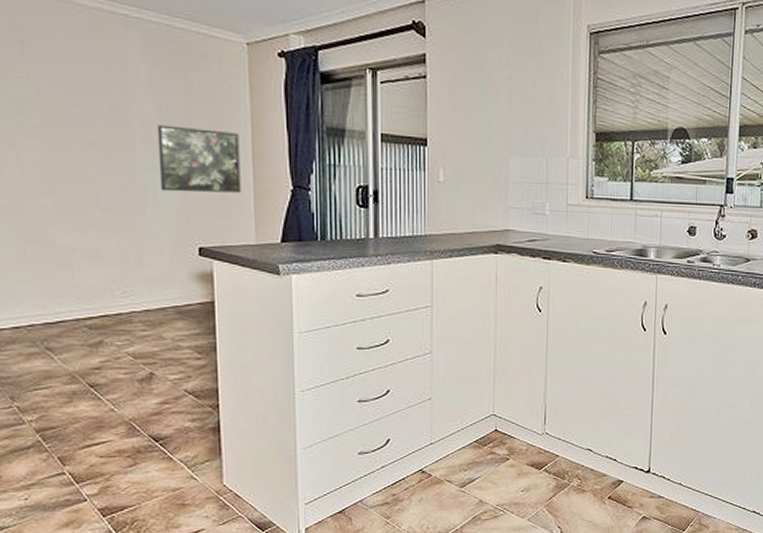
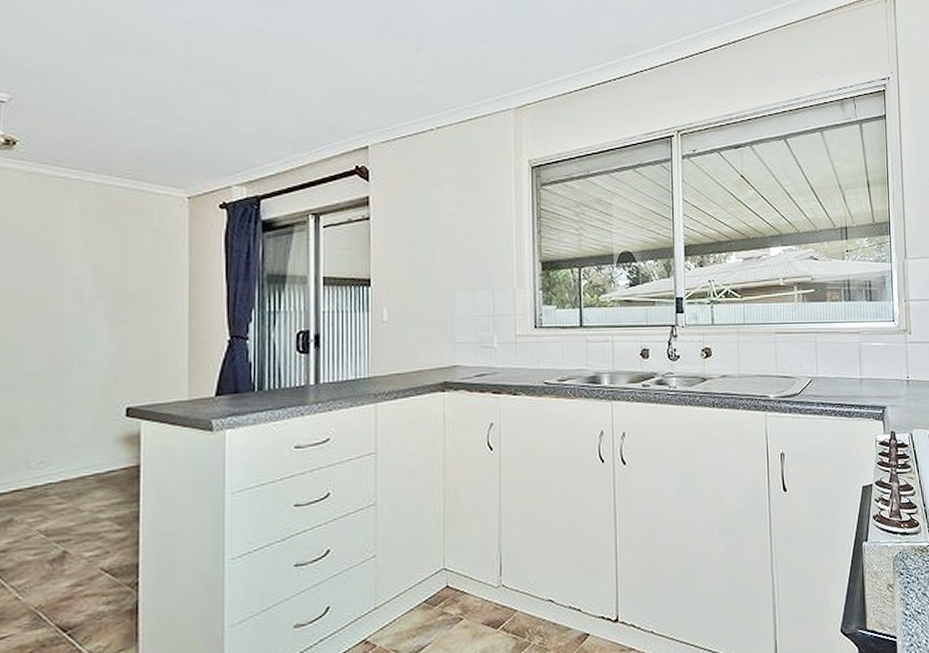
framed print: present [157,124,241,193] -> none [88,283,176,351]

